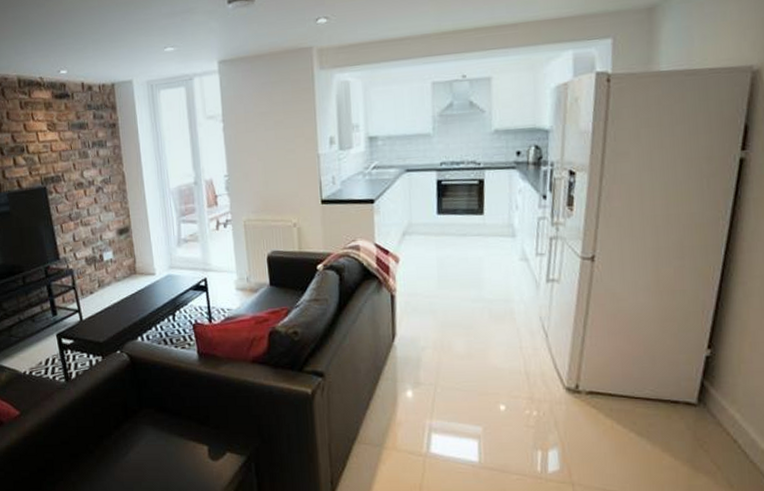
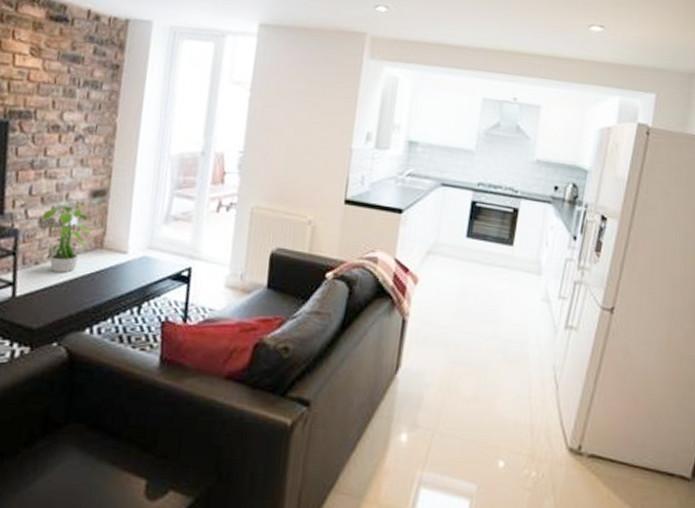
potted plant: none [86,242,126,297] -> present [39,203,92,273]

